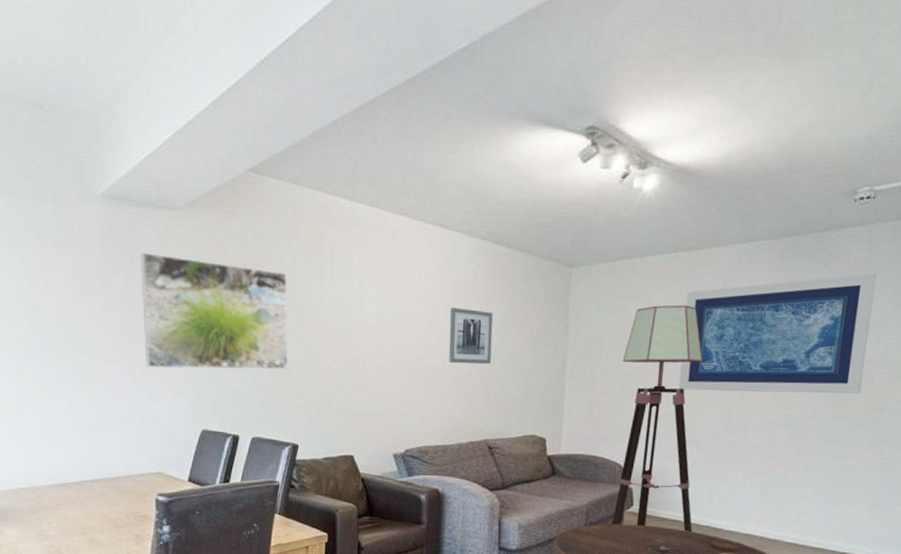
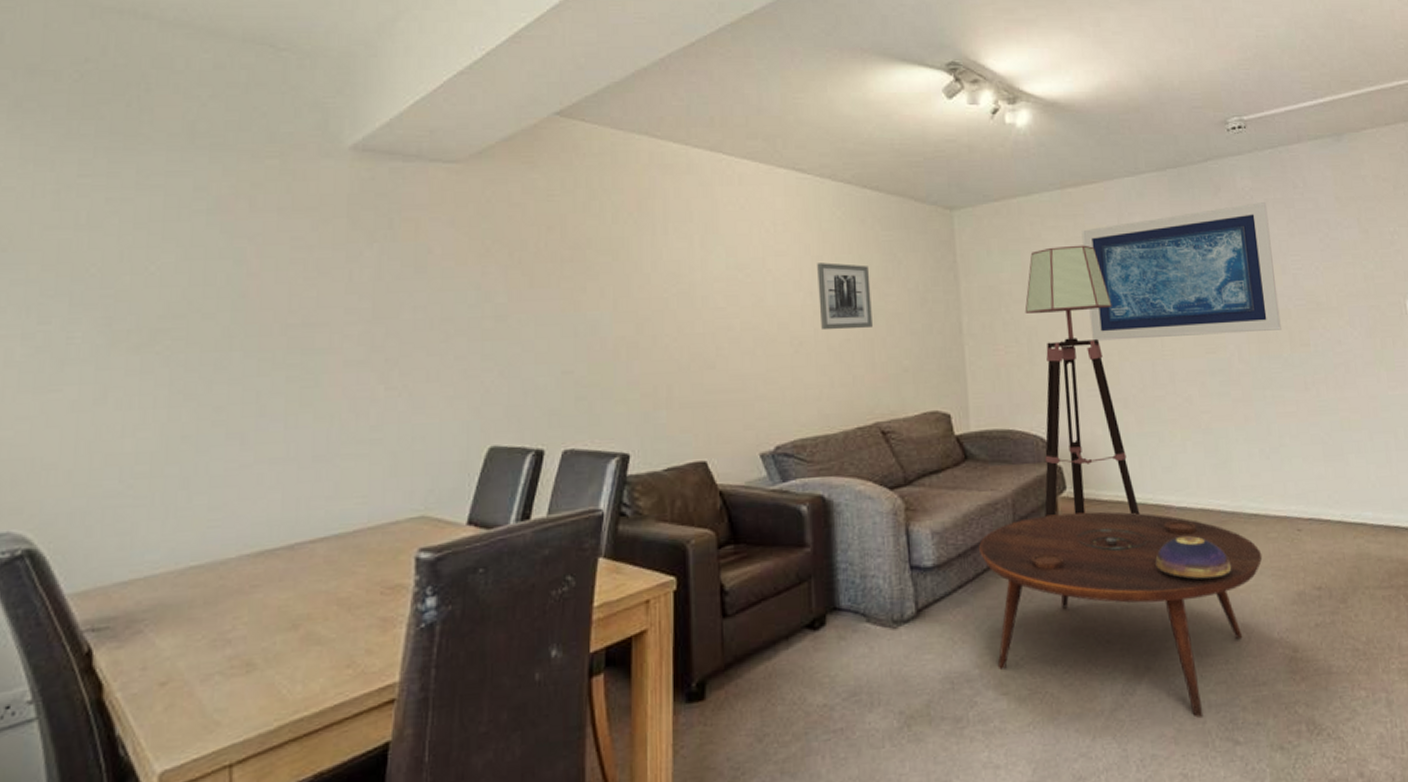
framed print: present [140,252,289,370] -> none [404,215,613,367]

